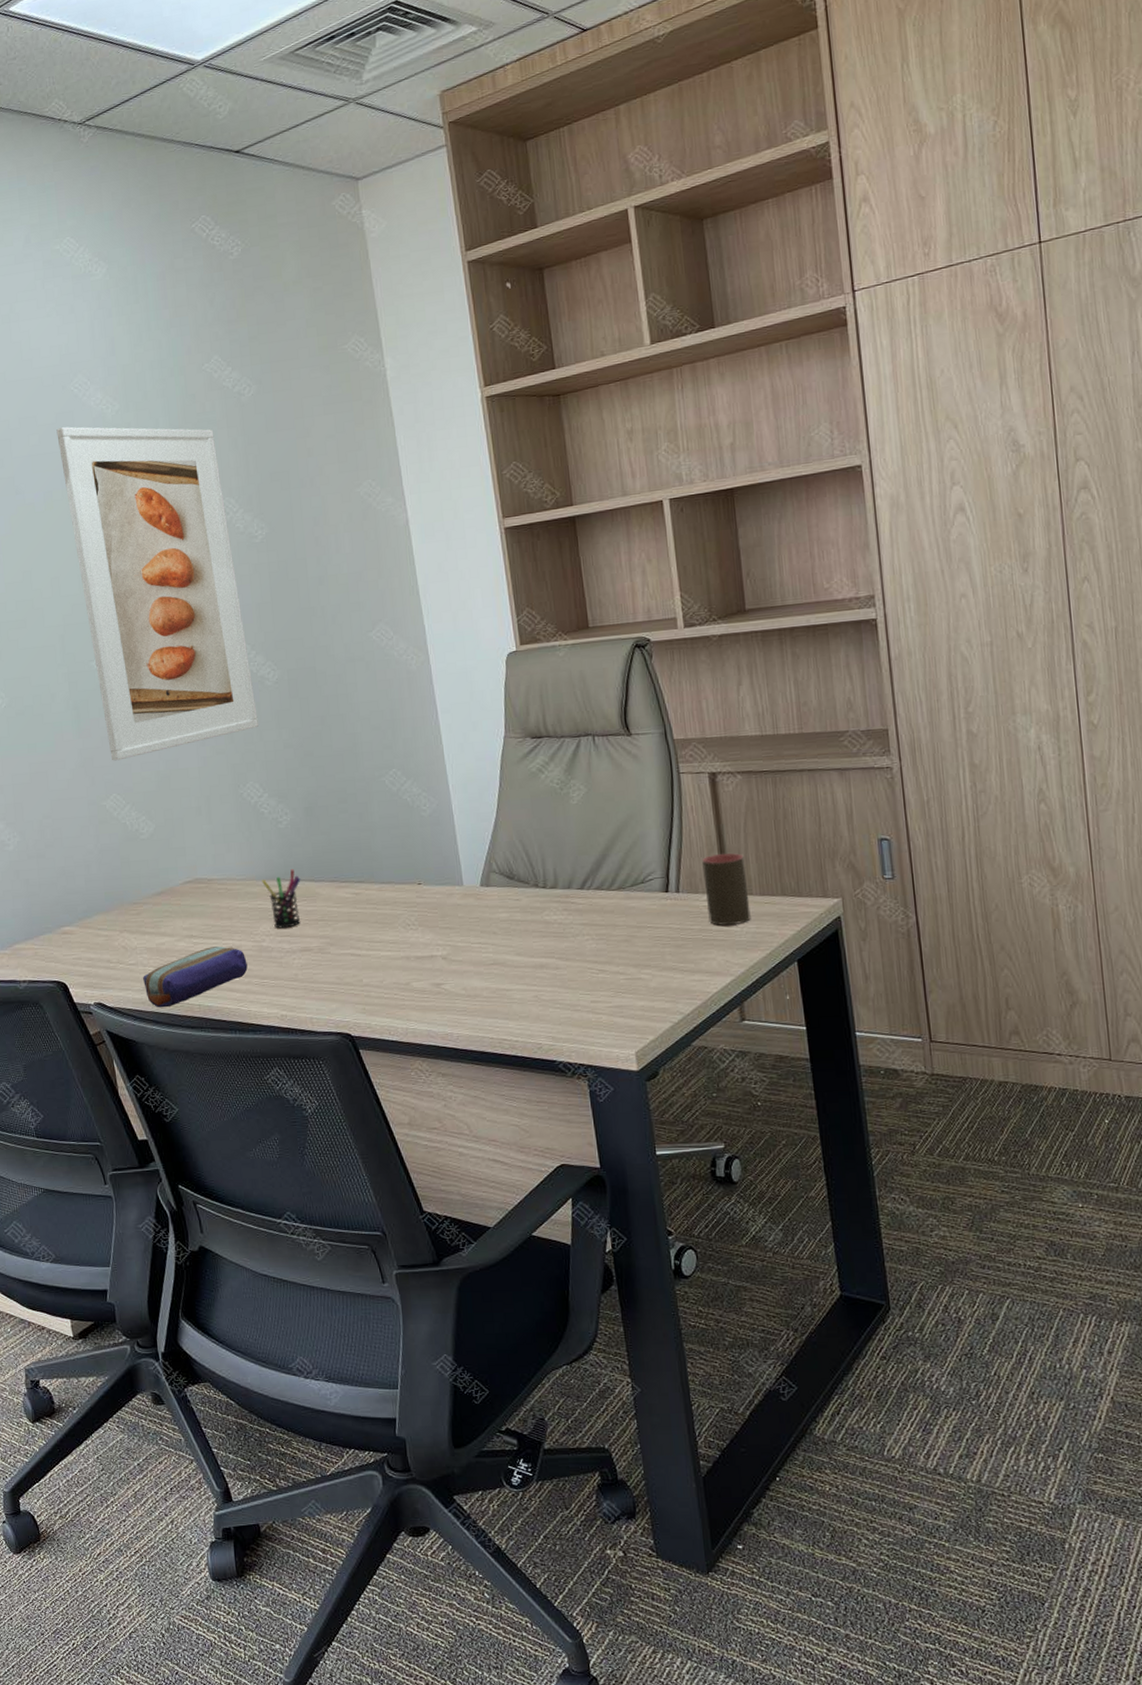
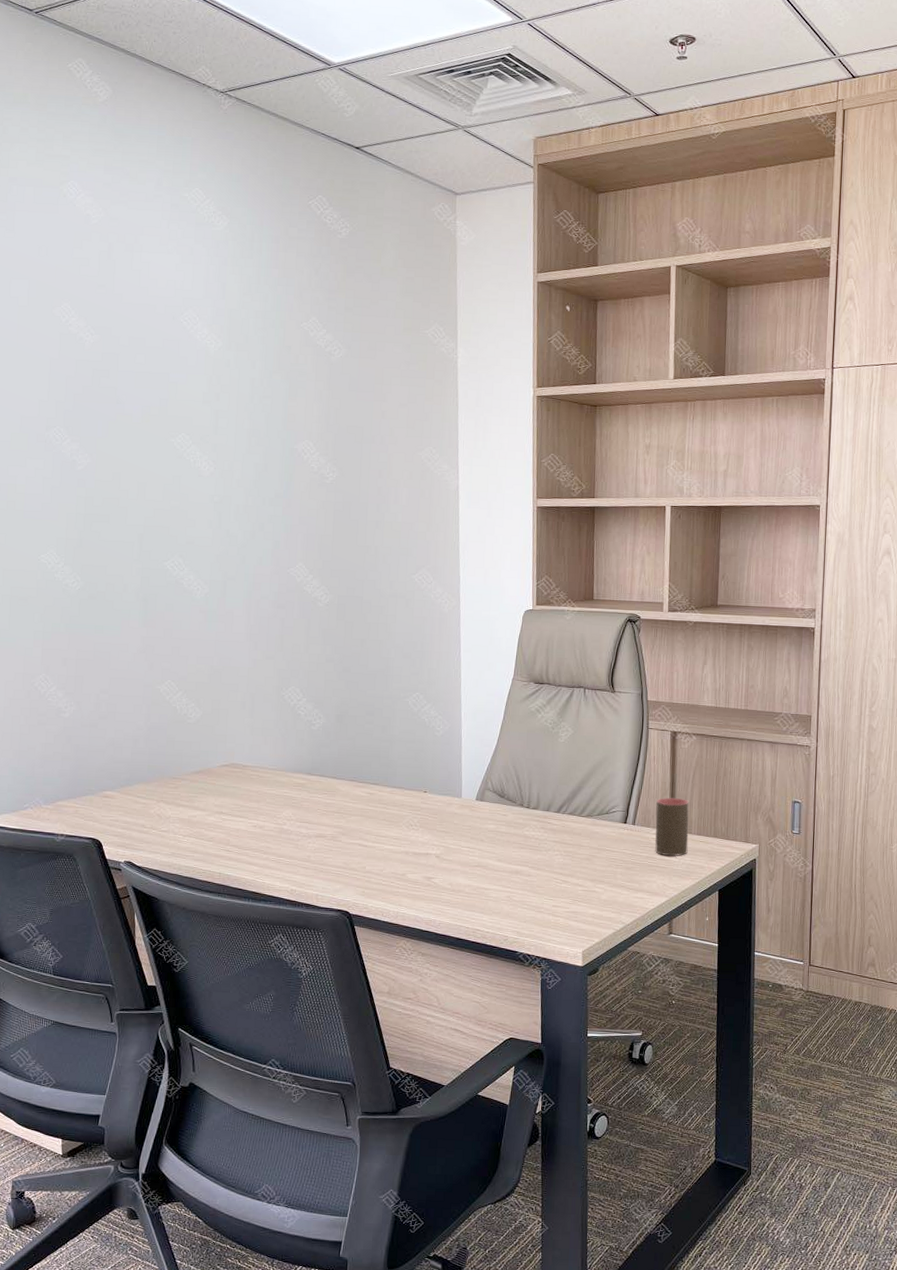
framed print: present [56,426,258,761] -> none [162,352,307,652]
pencil case: present [143,946,248,1008] -> none [172,824,268,872]
pen holder: present [262,869,301,929] -> none [290,766,325,816]

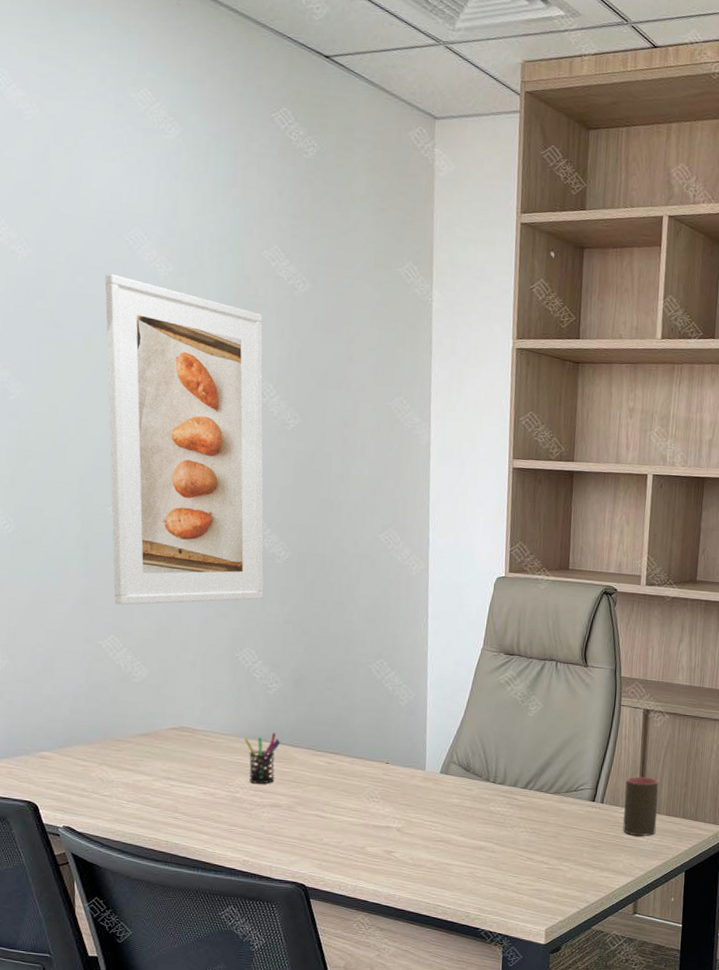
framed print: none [162,352,307,652] -> present [105,273,264,605]
pen holder: none [290,766,325,816] -> present [244,732,281,784]

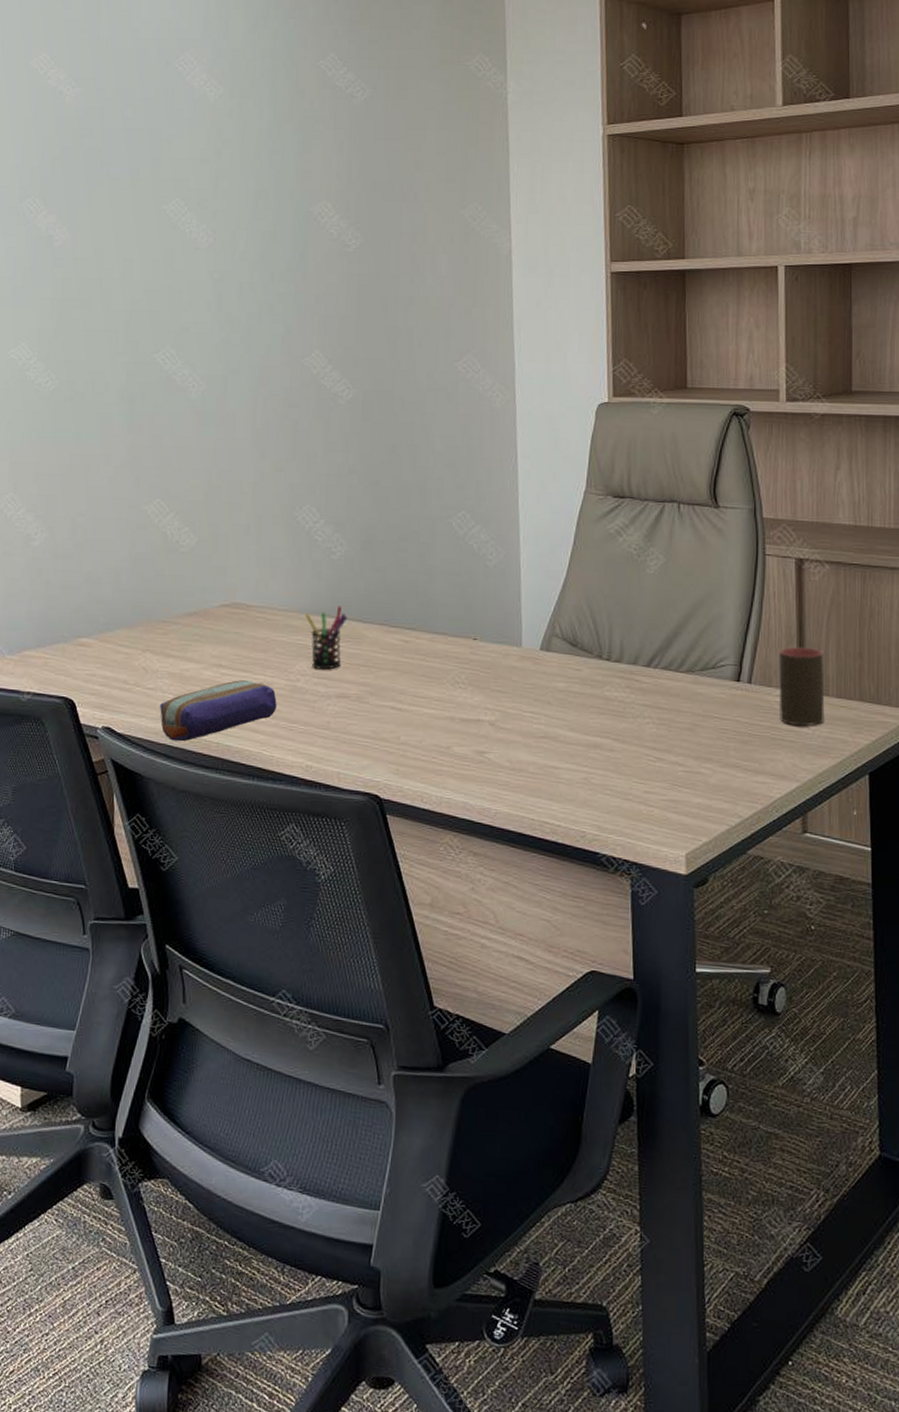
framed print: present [105,273,264,605] -> none [153,103,325,464]
pencil case: none [115,790,219,839] -> present [160,680,277,742]

